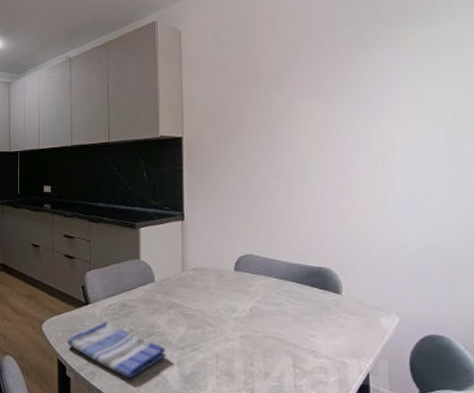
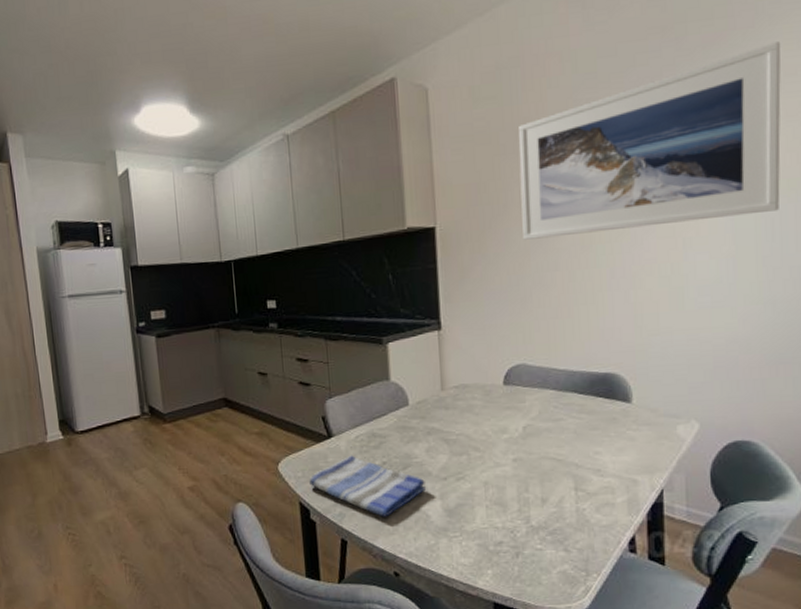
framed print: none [251,16,460,153] -> present [519,41,781,240]

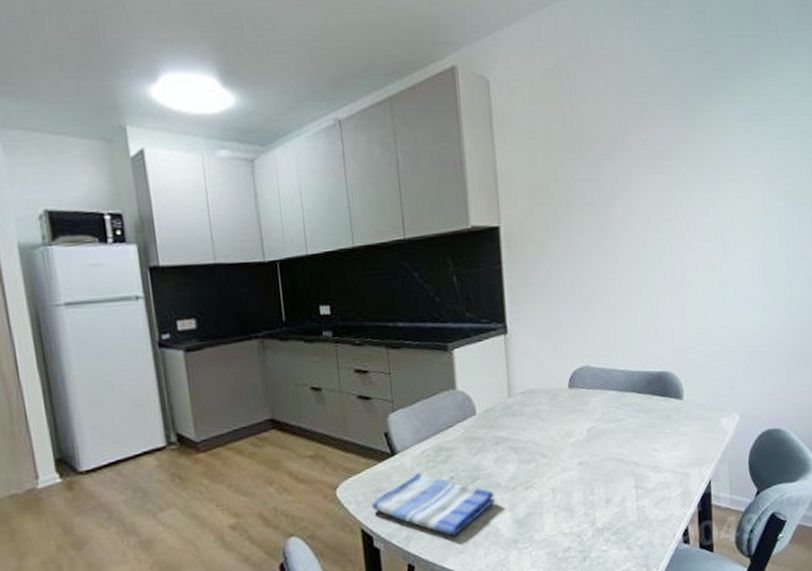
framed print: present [519,41,781,240] -> none [578,63,799,241]

